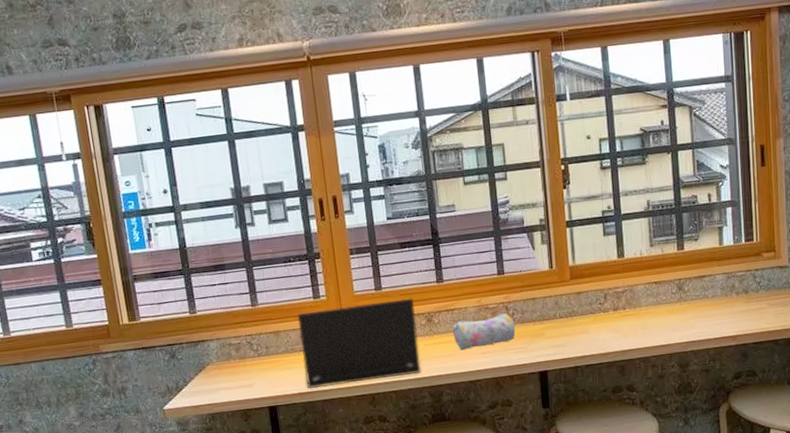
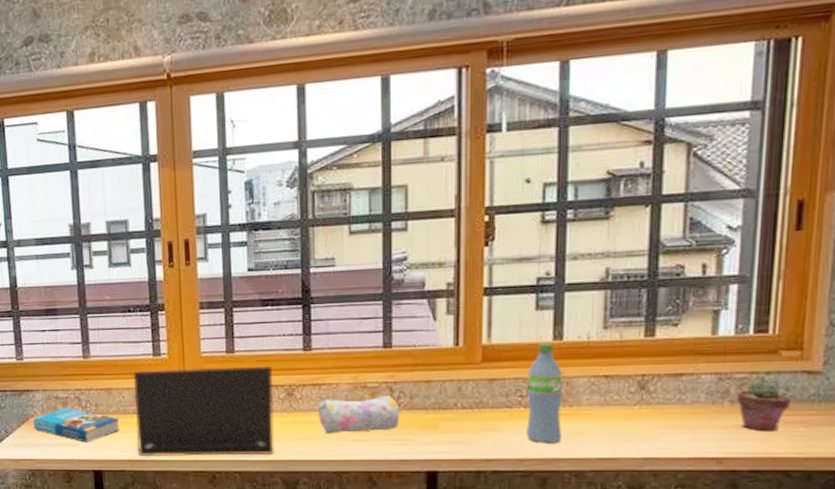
book: none [209,352,290,382] -> present [32,408,120,443]
water bottle: none [603,260,631,339] -> present [526,343,563,444]
potted succulent: none [739,275,773,313] -> present [736,380,792,432]

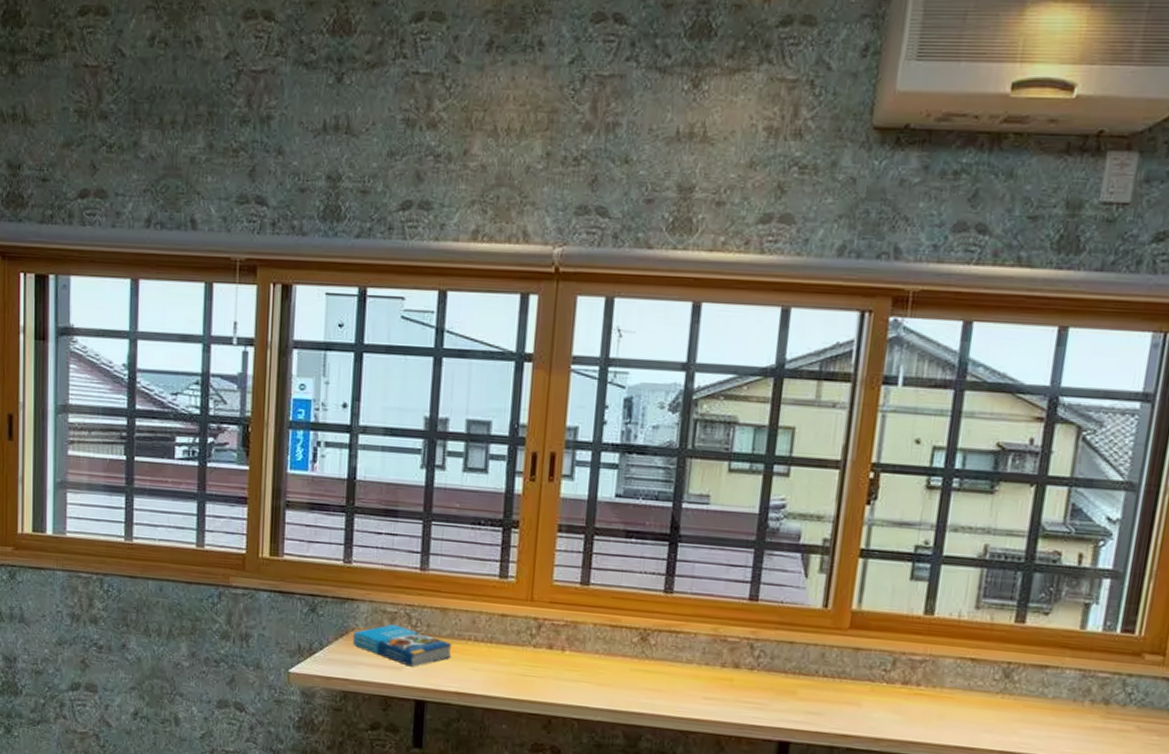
laptop: present [134,365,274,457] -> none [468,592,628,704]
pencil case: present [318,394,400,434] -> none [671,649,759,691]
water bottle: present [526,343,563,444] -> none [885,615,930,726]
potted succulent: present [736,380,792,432] -> none [1096,682,1150,737]

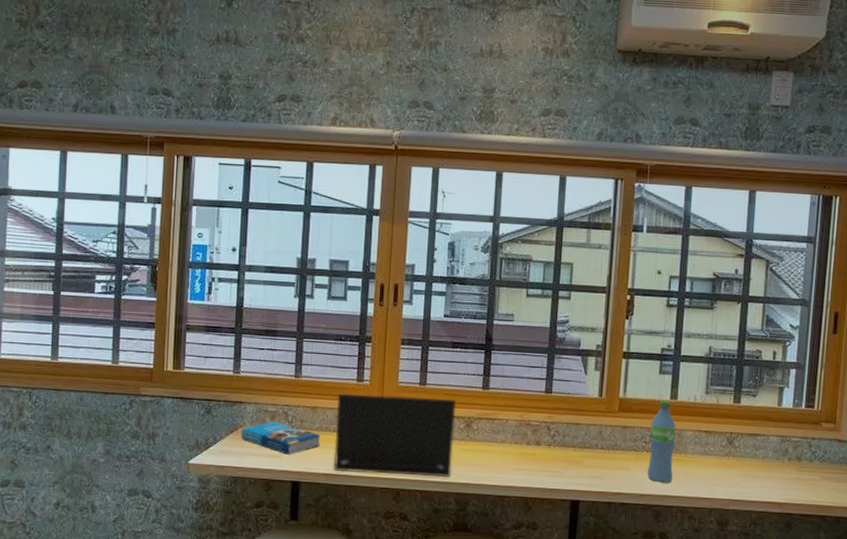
laptop: none [468,592,628,704] -> present [334,393,456,477]
water bottle: none [885,615,930,726] -> present [647,400,676,483]

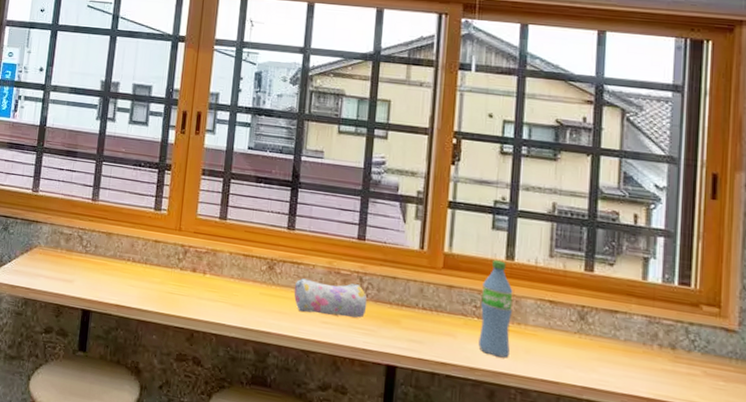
book: present [240,421,321,455] -> none [35,244,115,281]
laptop: present [334,393,456,477] -> none [126,220,258,323]
pencil case: none [489,432,554,463] -> present [293,278,367,319]

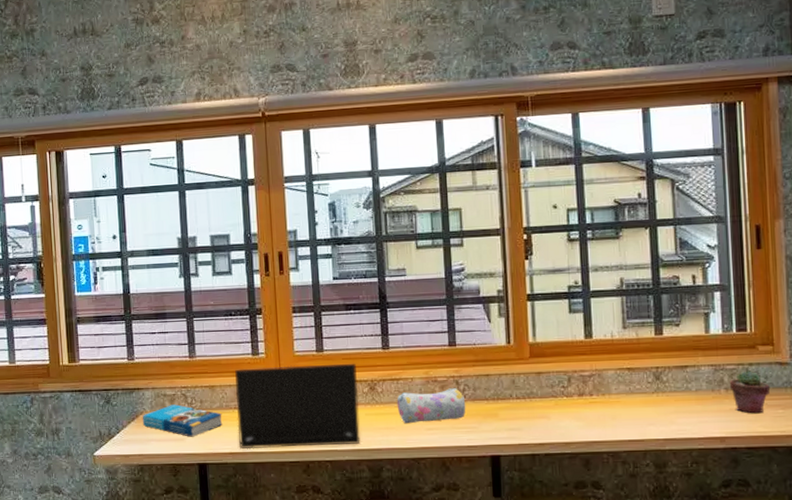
book: none [35,244,115,281] -> present [142,404,223,437]
laptop: none [126,220,258,323] -> present [235,363,361,450]
water bottle: present [478,260,513,358] -> none [567,341,598,428]
potted succulent: none [664,330,712,381] -> present [729,370,771,414]

